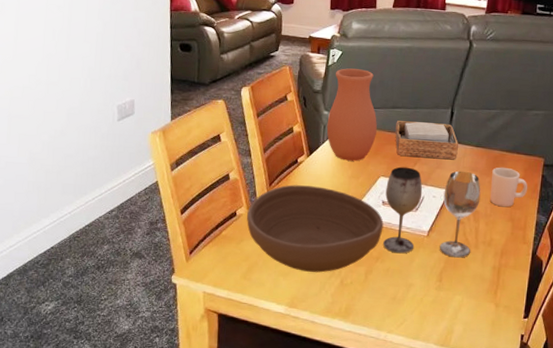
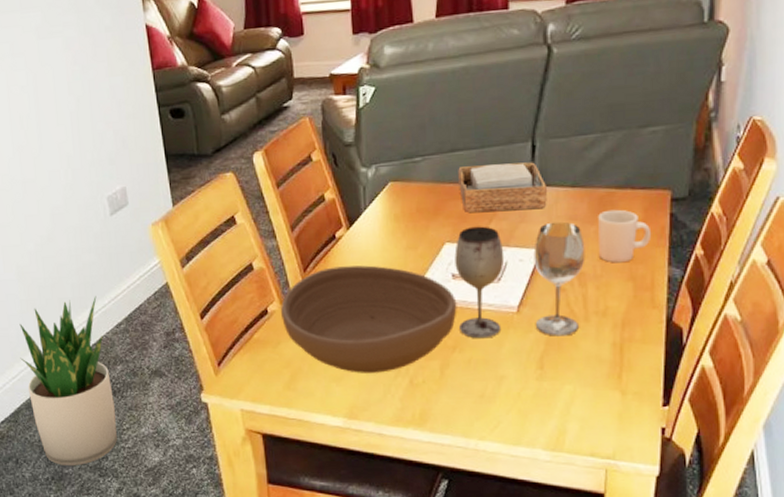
planter: none [20,185,97,328] -> present [19,296,117,467]
vase: present [326,68,377,161] -> none [366,106,434,228]

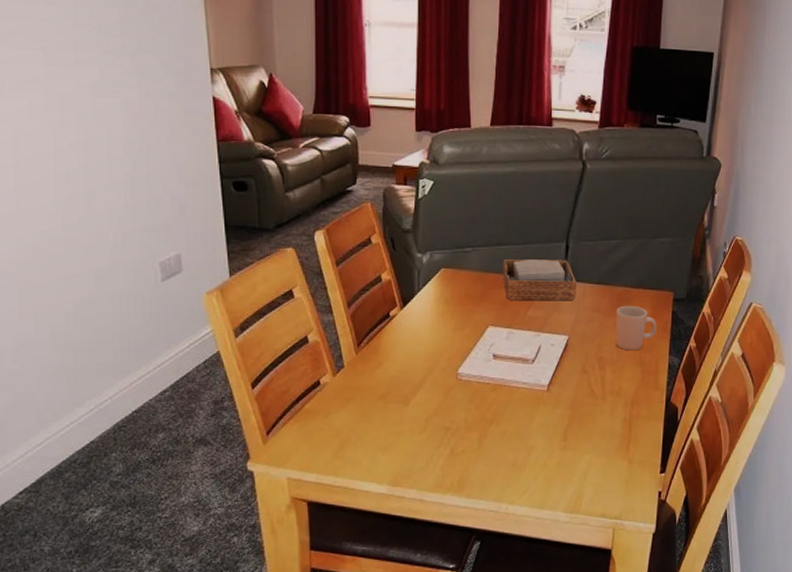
planter: present [19,296,117,467] -> none [47,362,153,539]
bowl: present [281,265,457,373] -> none [333,343,496,443]
wineglass: present [454,221,585,339] -> none [496,313,605,413]

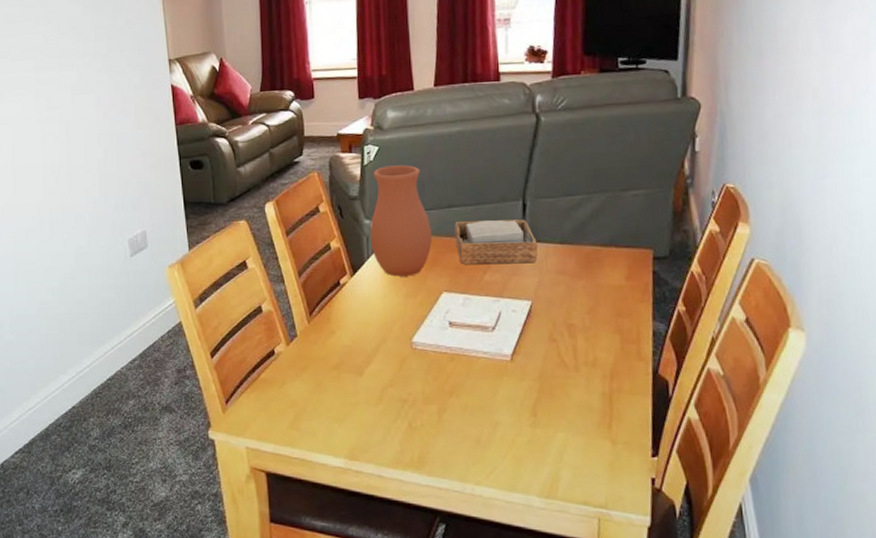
vase: none [421,201,481,310] -> present [370,165,432,277]
mug: present [615,305,658,351] -> none [585,265,637,316]

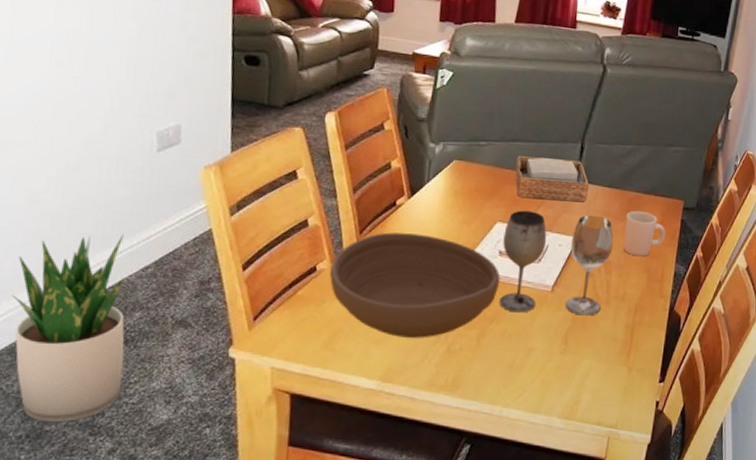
planter: none [37,332,126,499] -> present [11,235,125,423]
bowl: none [287,311,454,415] -> present [330,232,500,338]
vase: present [370,165,432,277] -> none [432,92,494,204]
wineglass: none [451,275,575,385] -> present [499,210,614,316]
mug: none [585,265,637,316] -> present [623,210,666,257]

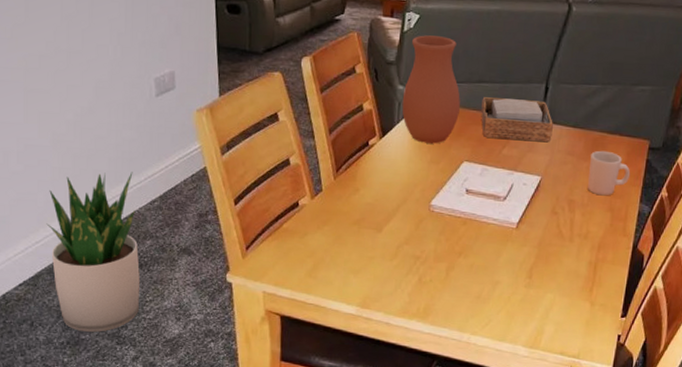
bowl: present [330,232,500,338] -> none [311,171,467,270]
vase: none [432,92,494,204] -> present [402,35,460,144]
wineglass: present [499,210,614,316] -> none [467,150,578,252]

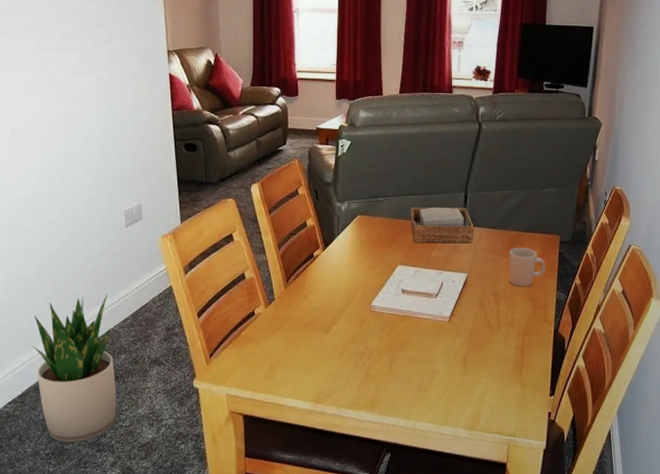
vase: present [402,35,460,144] -> none [340,158,391,251]

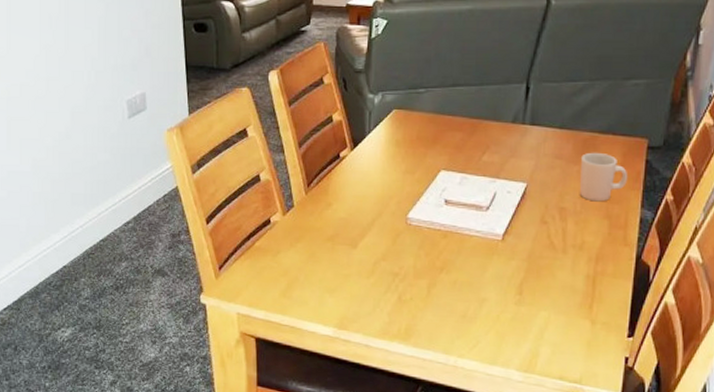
planter: present [32,294,116,443] -> none [28,194,116,357]
napkin holder: present [410,208,474,244] -> none [457,101,537,146]

